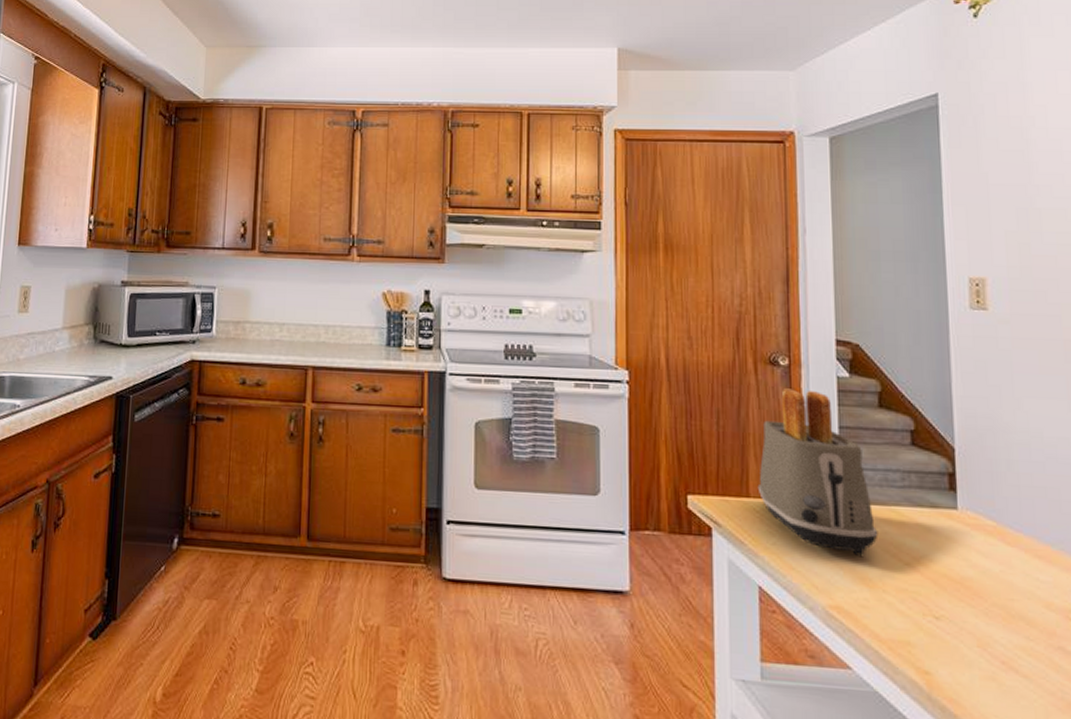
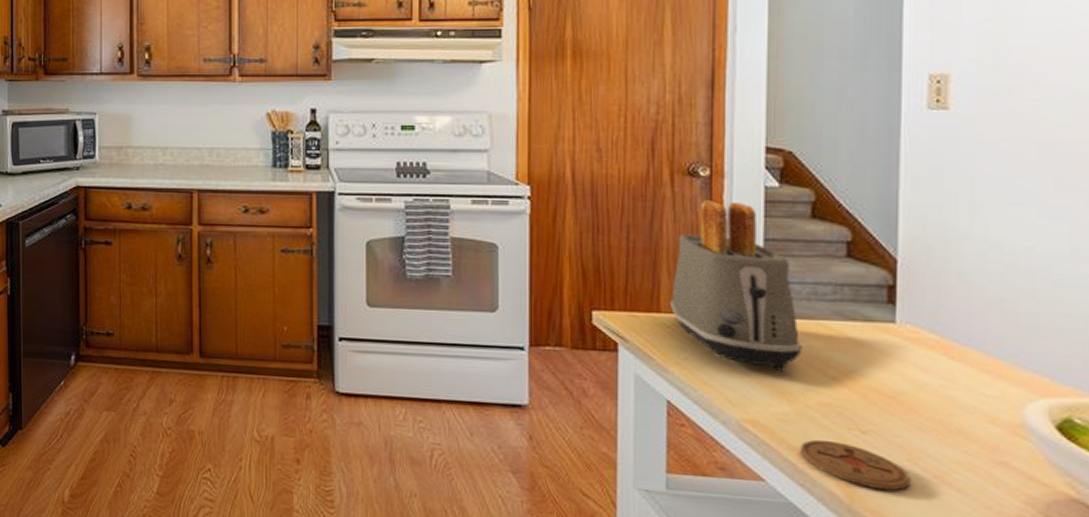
coaster: none [881,625,982,678] -> present [799,439,910,491]

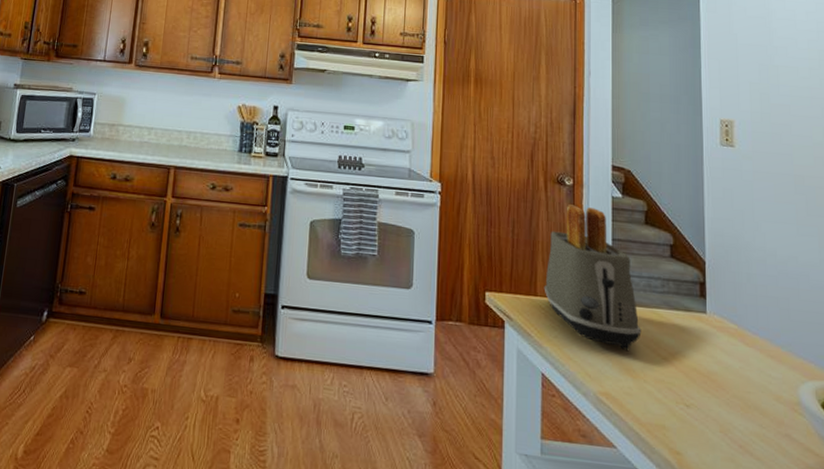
coaster: present [799,439,910,491] -> none [641,411,723,459]

